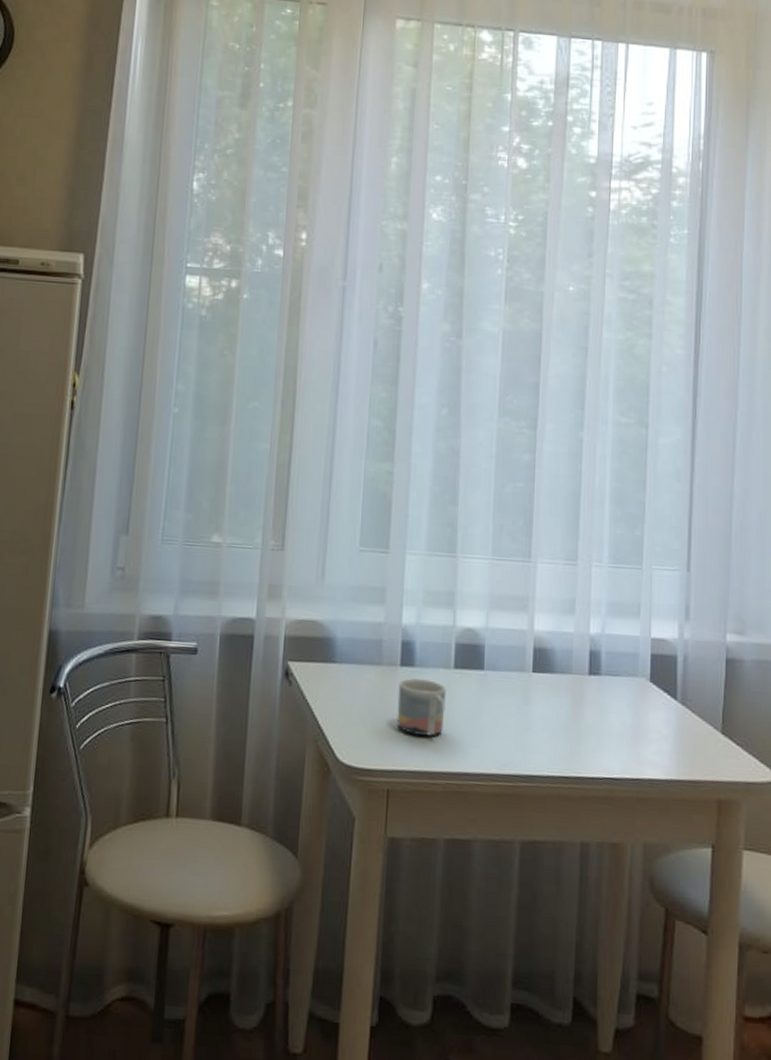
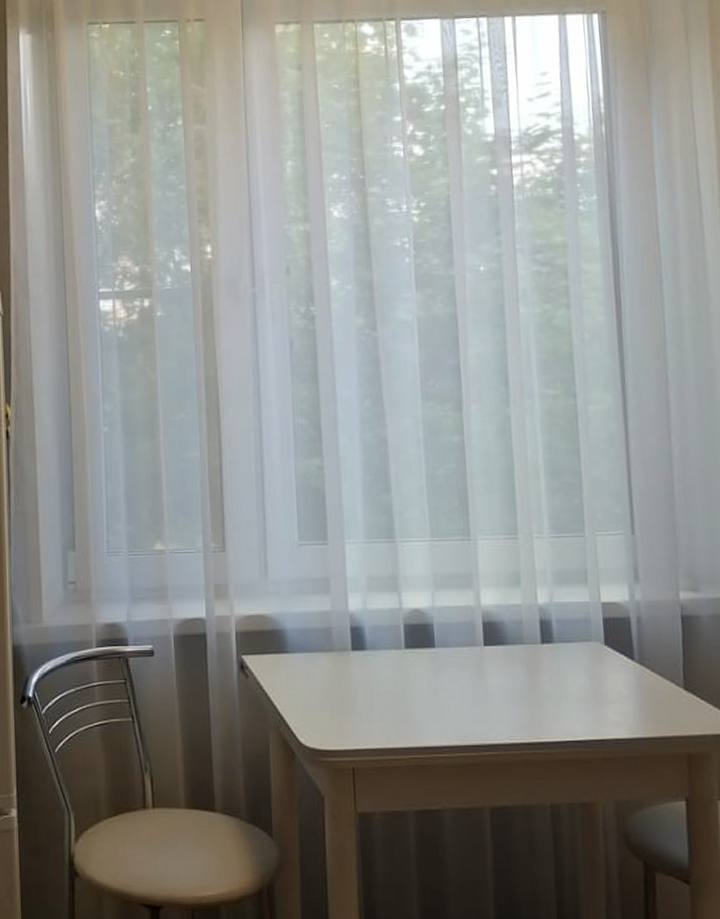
mug: present [396,678,446,736] -> none [352,661,401,714]

